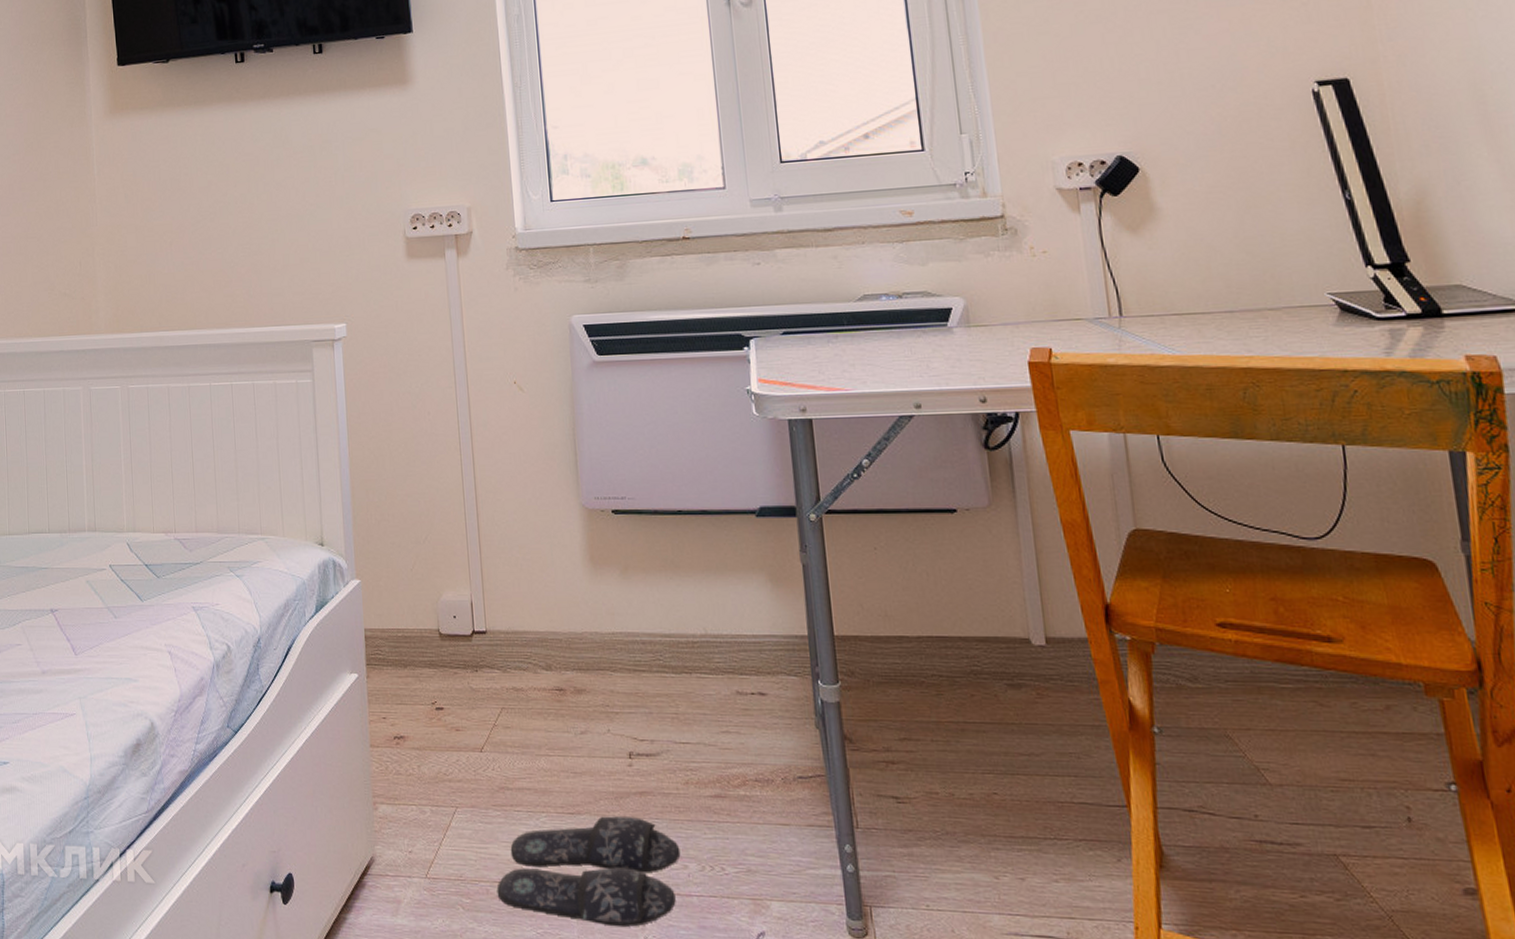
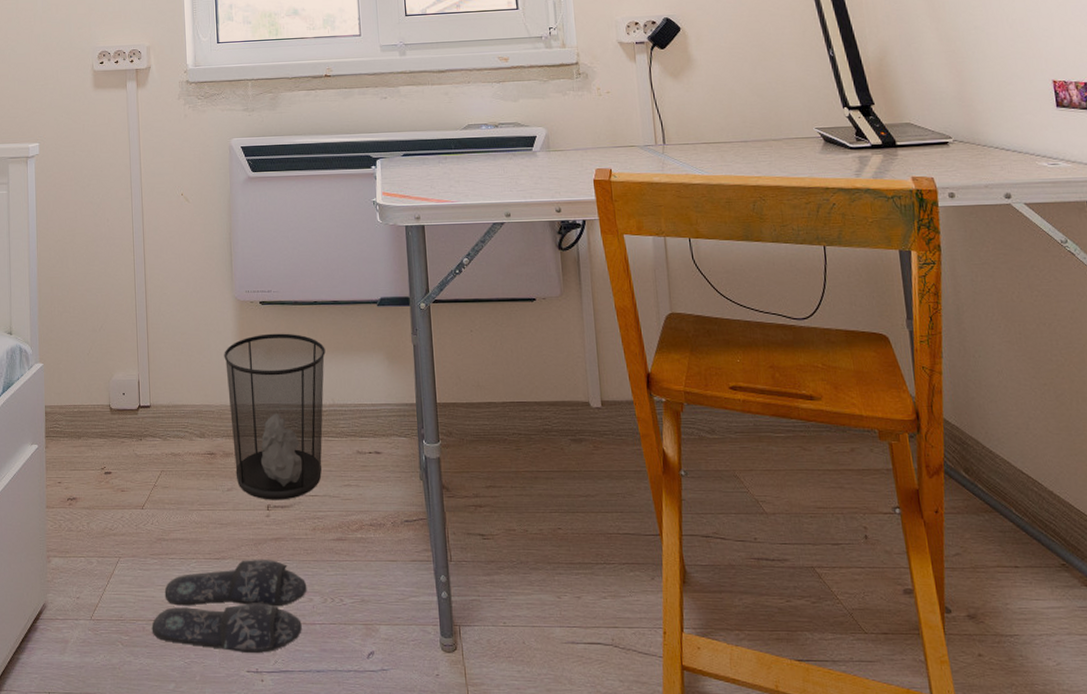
waste bin: none [571,548,694,747] -> present [224,333,326,500]

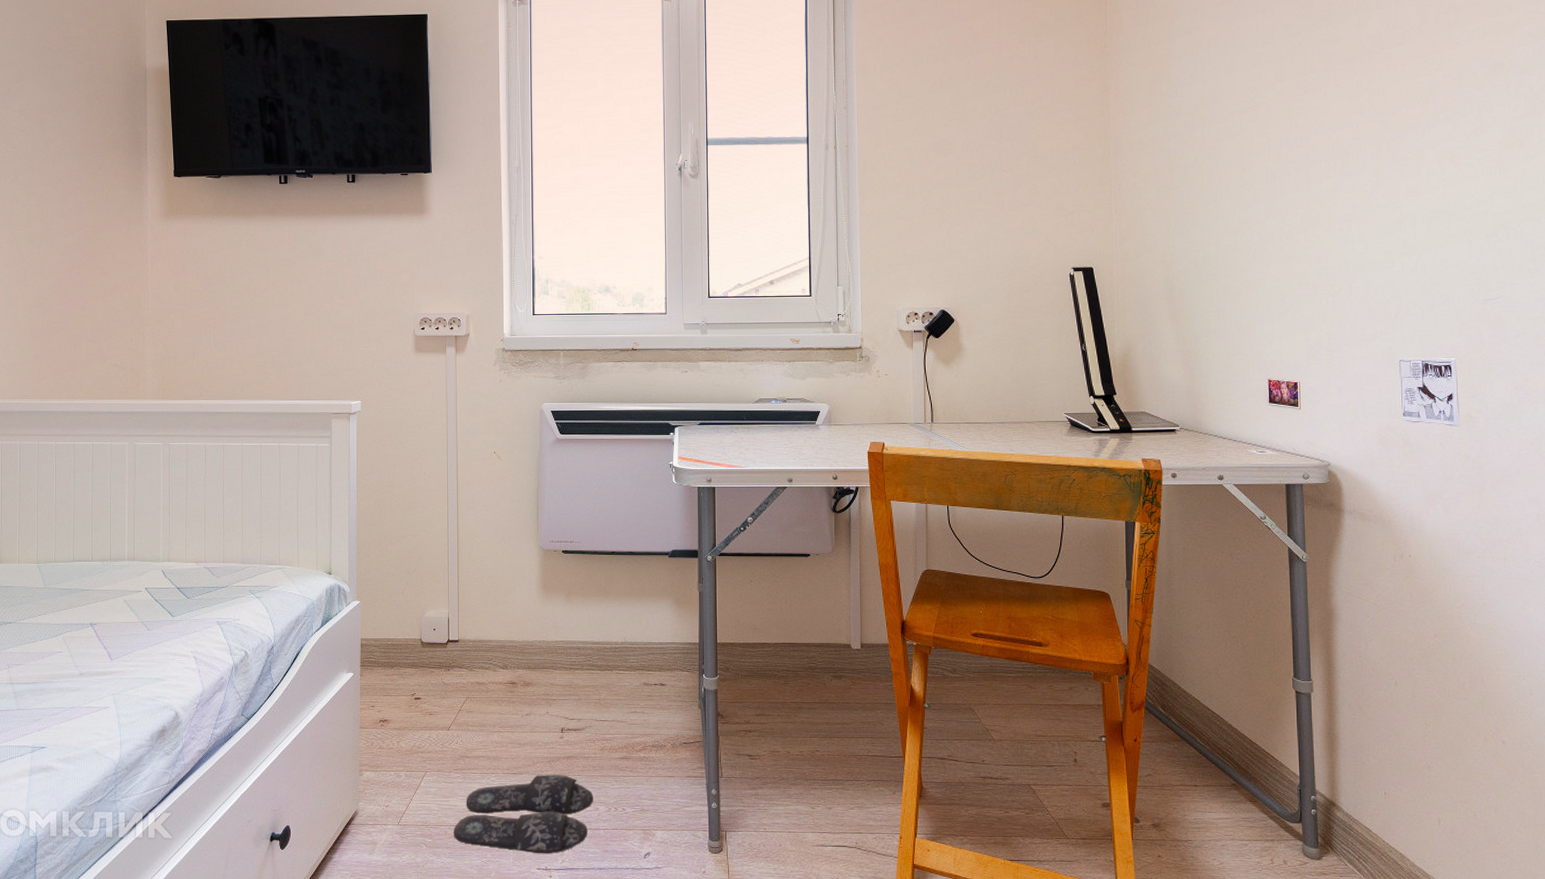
waste bin: present [224,333,326,500] -> none [528,579,620,724]

